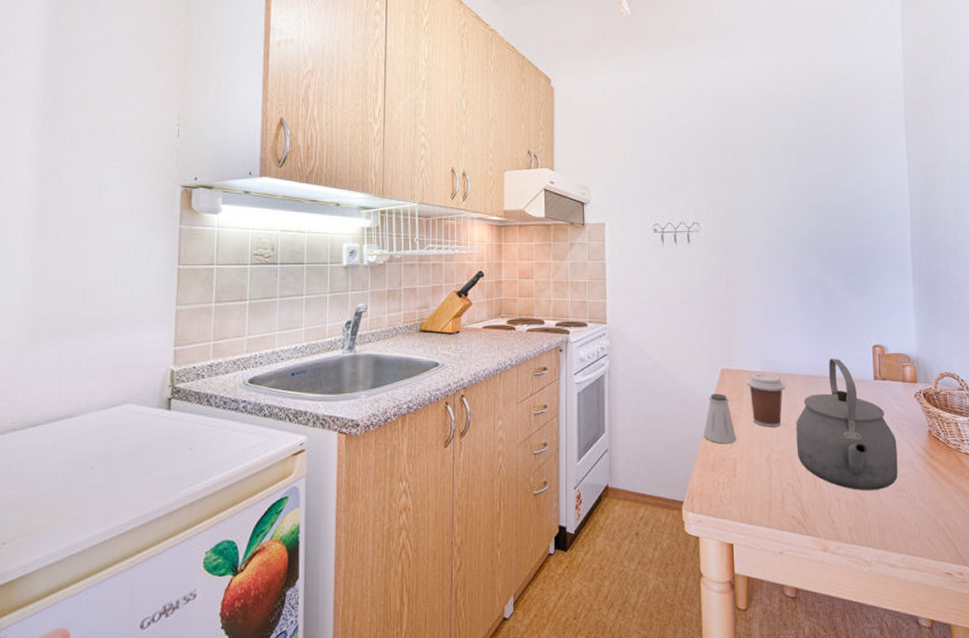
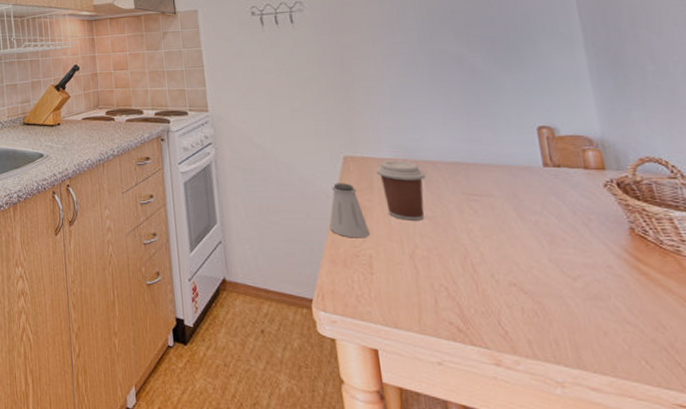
tea kettle: present [796,358,898,490] -> none [443,142,591,297]

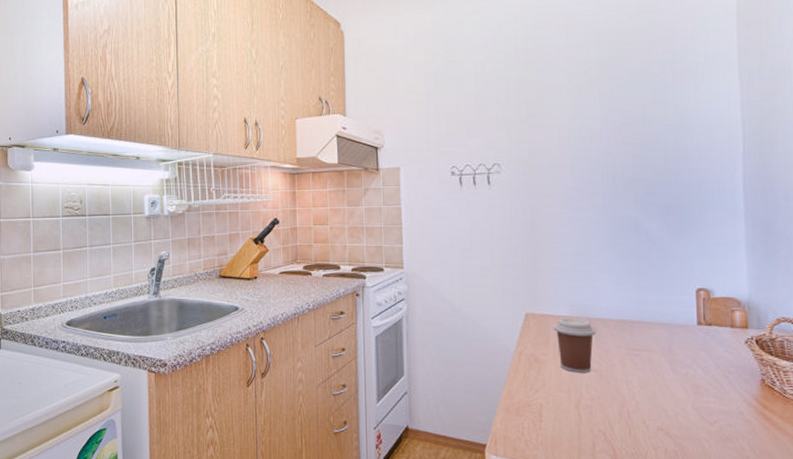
saltshaker: present [329,183,370,238] -> none [507,338,542,389]

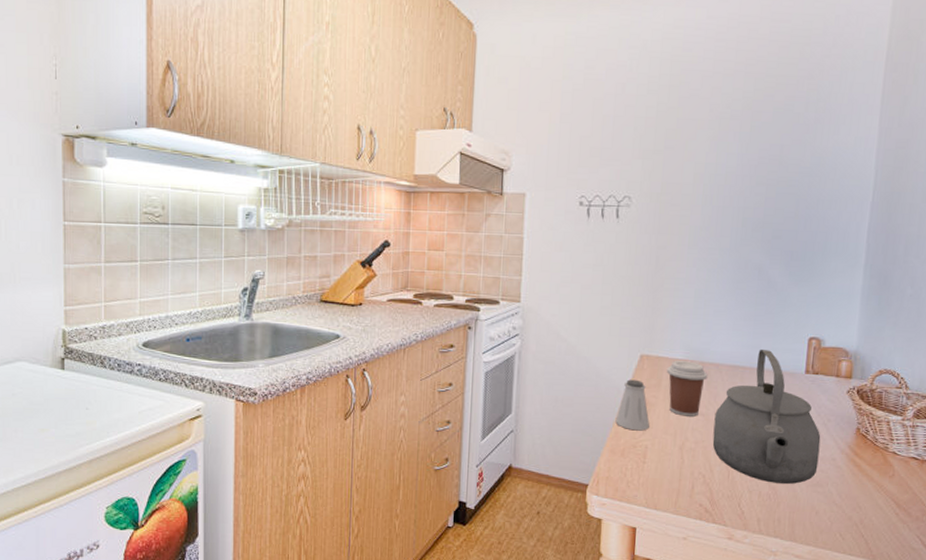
saltshaker: none [507,338,542,389] -> present [615,379,650,431]
tea kettle: none [608,302,725,440] -> present [712,349,821,484]

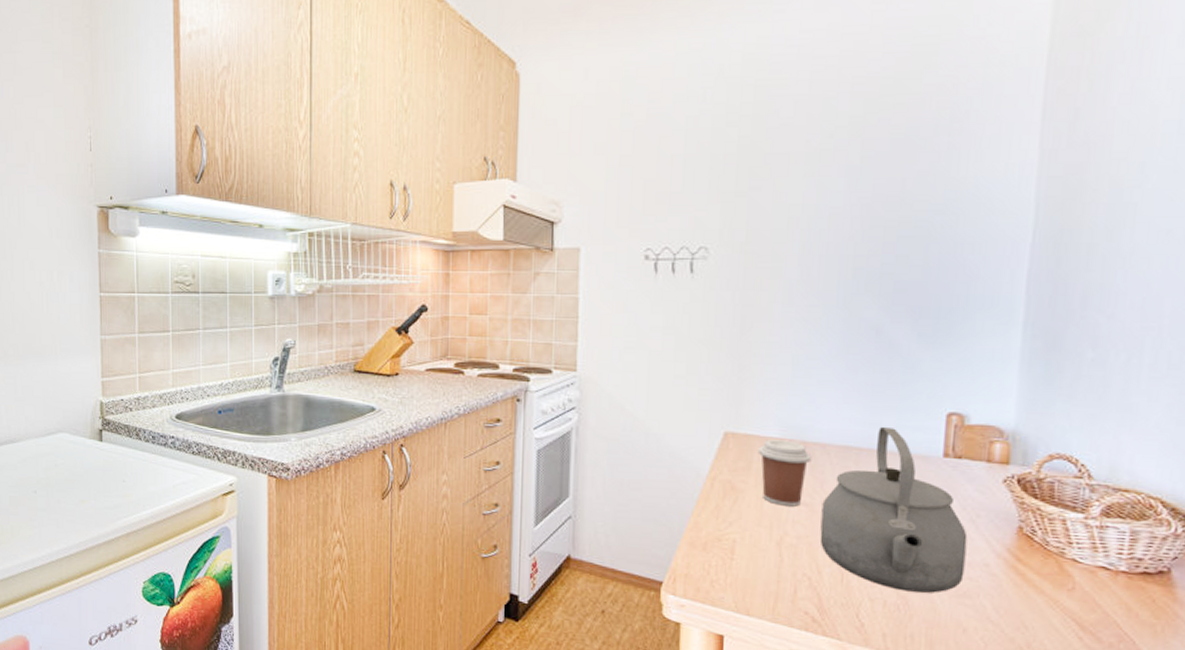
saltshaker: present [615,379,650,431] -> none [695,461,738,522]

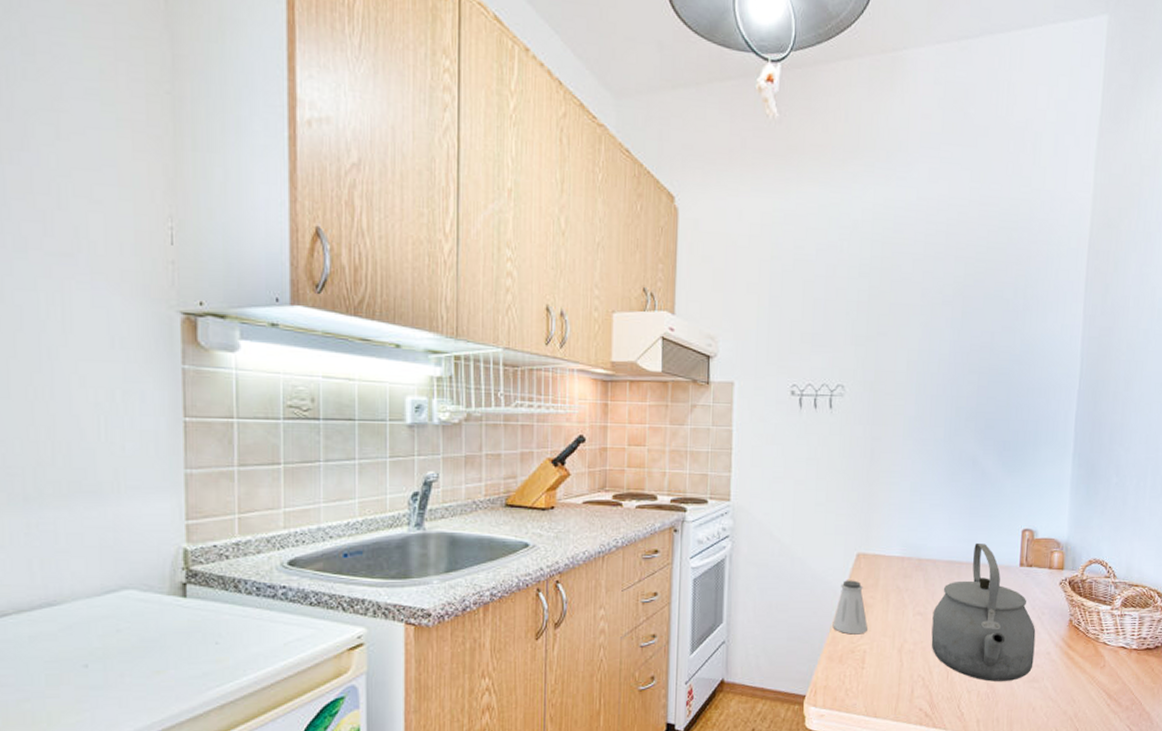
saltshaker: none [695,461,738,522] -> present [832,580,868,635]
coffee cup: present [757,439,812,507] -> none [883,558,925,617]

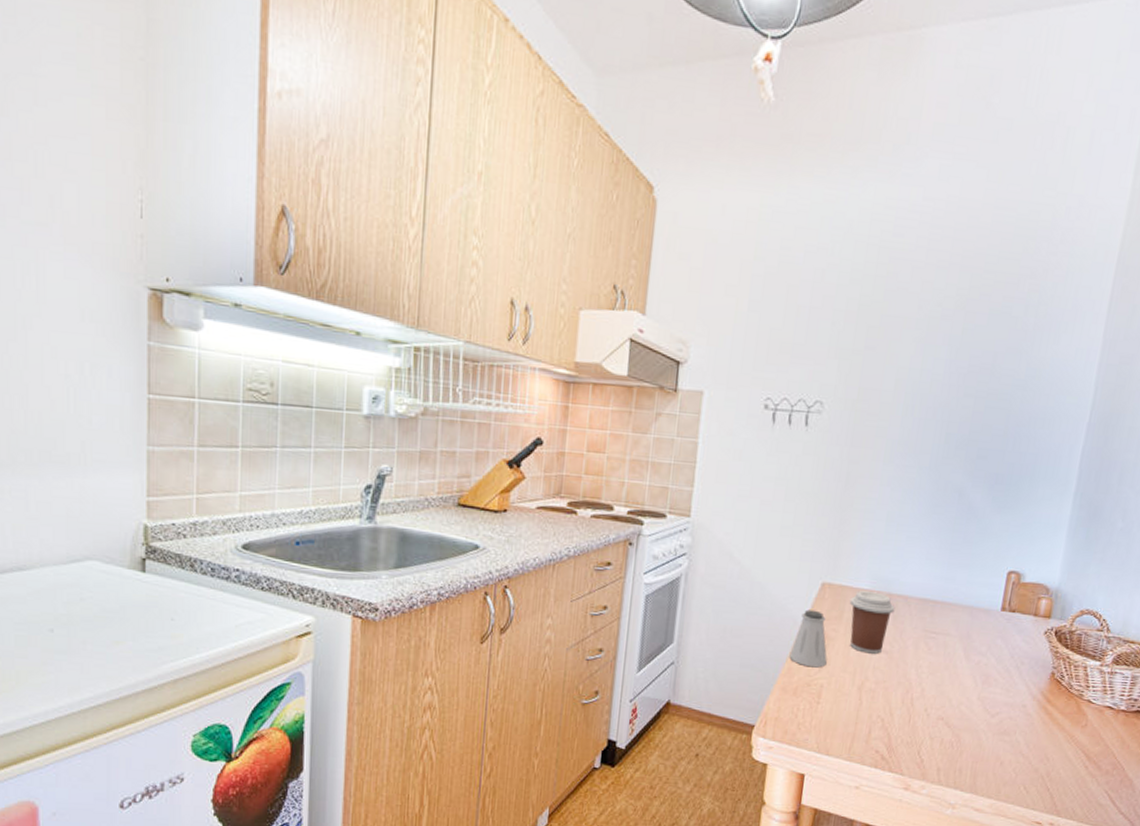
coffee cup: none [883,558,925,617] -> present [849,591,895,654]
tea kettle: present [931,542,1036,682] -> none [894,581,1013,731]

